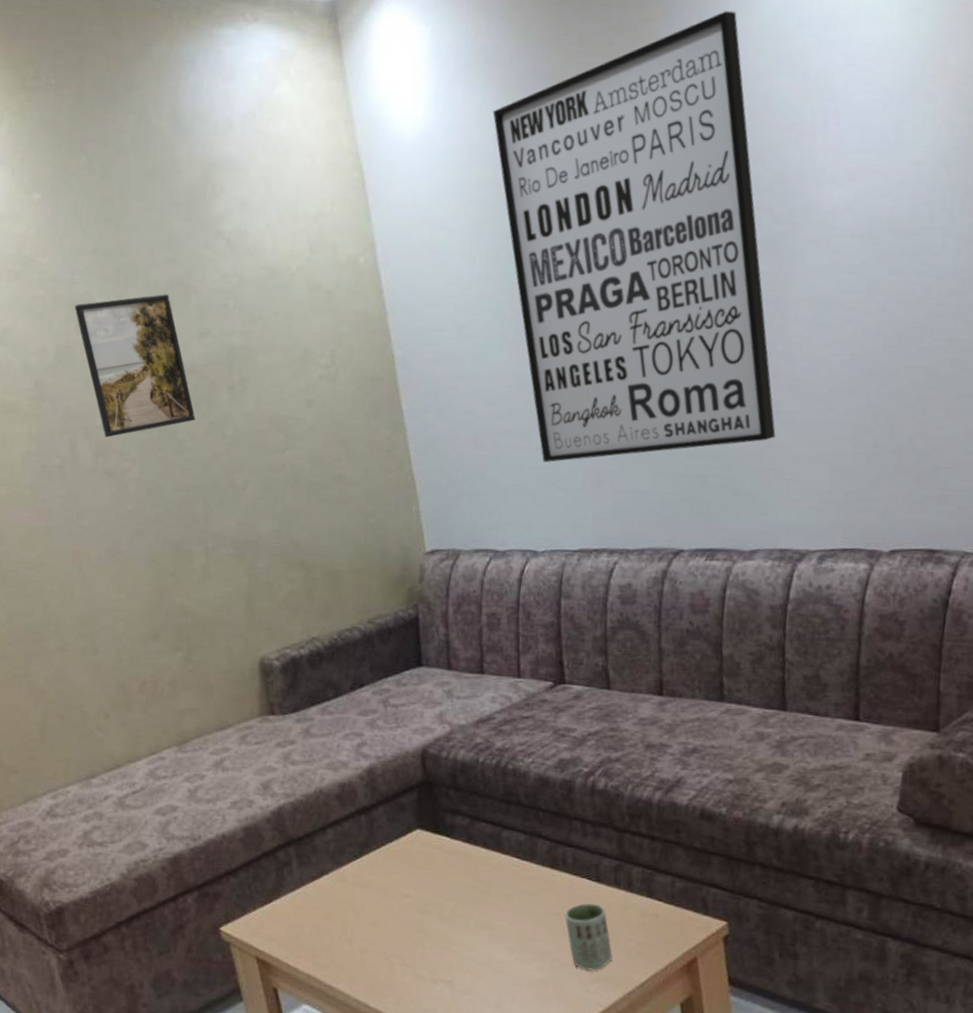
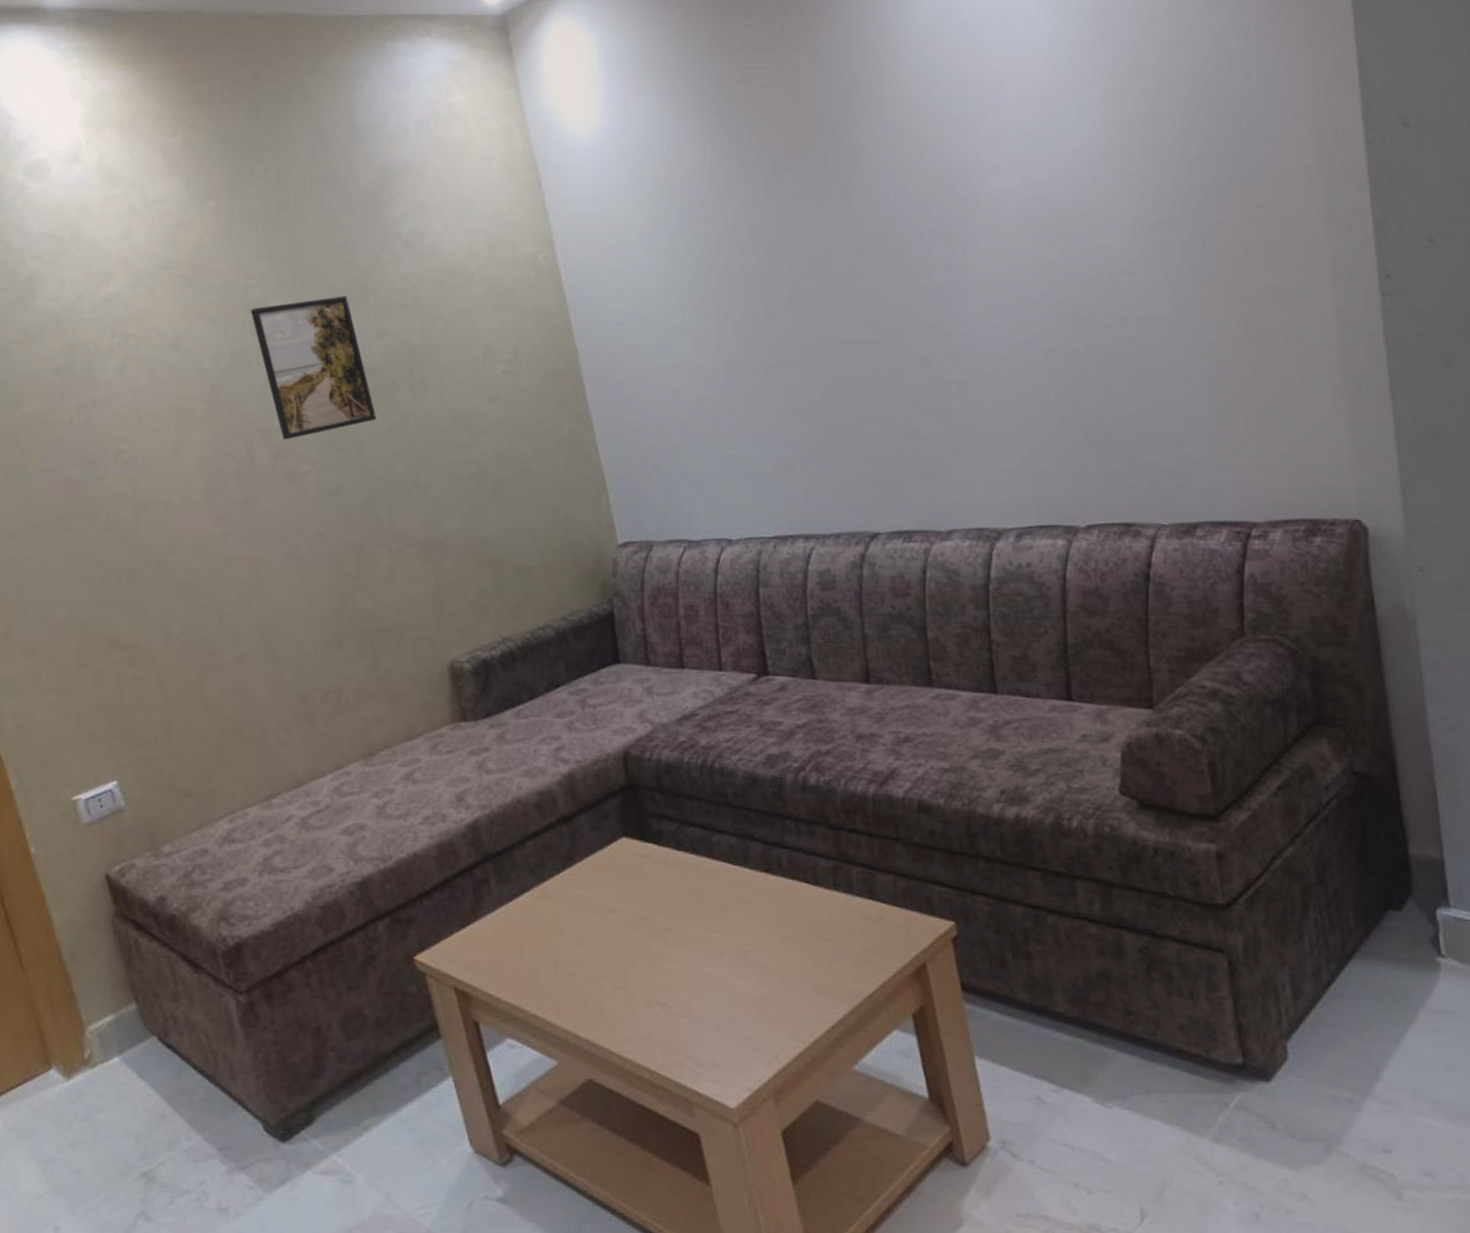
wall art: present [492,11,776,462] -> none [664,18,963,450]
cup: present [564,902,613,971] -> none [782,908,837,983]

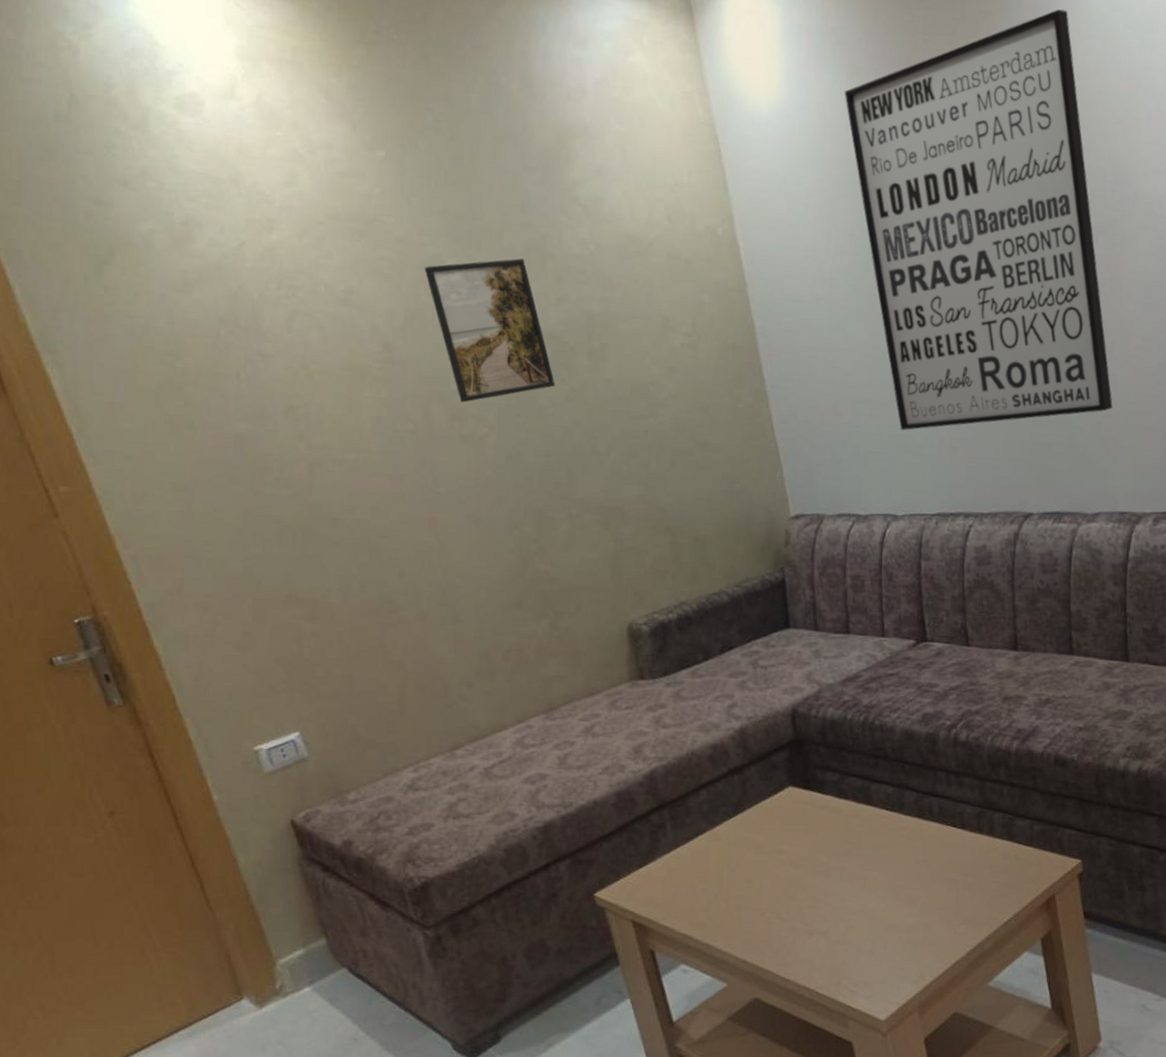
wall art: none [664,18,963,450] -> present [844,9,1113,430]

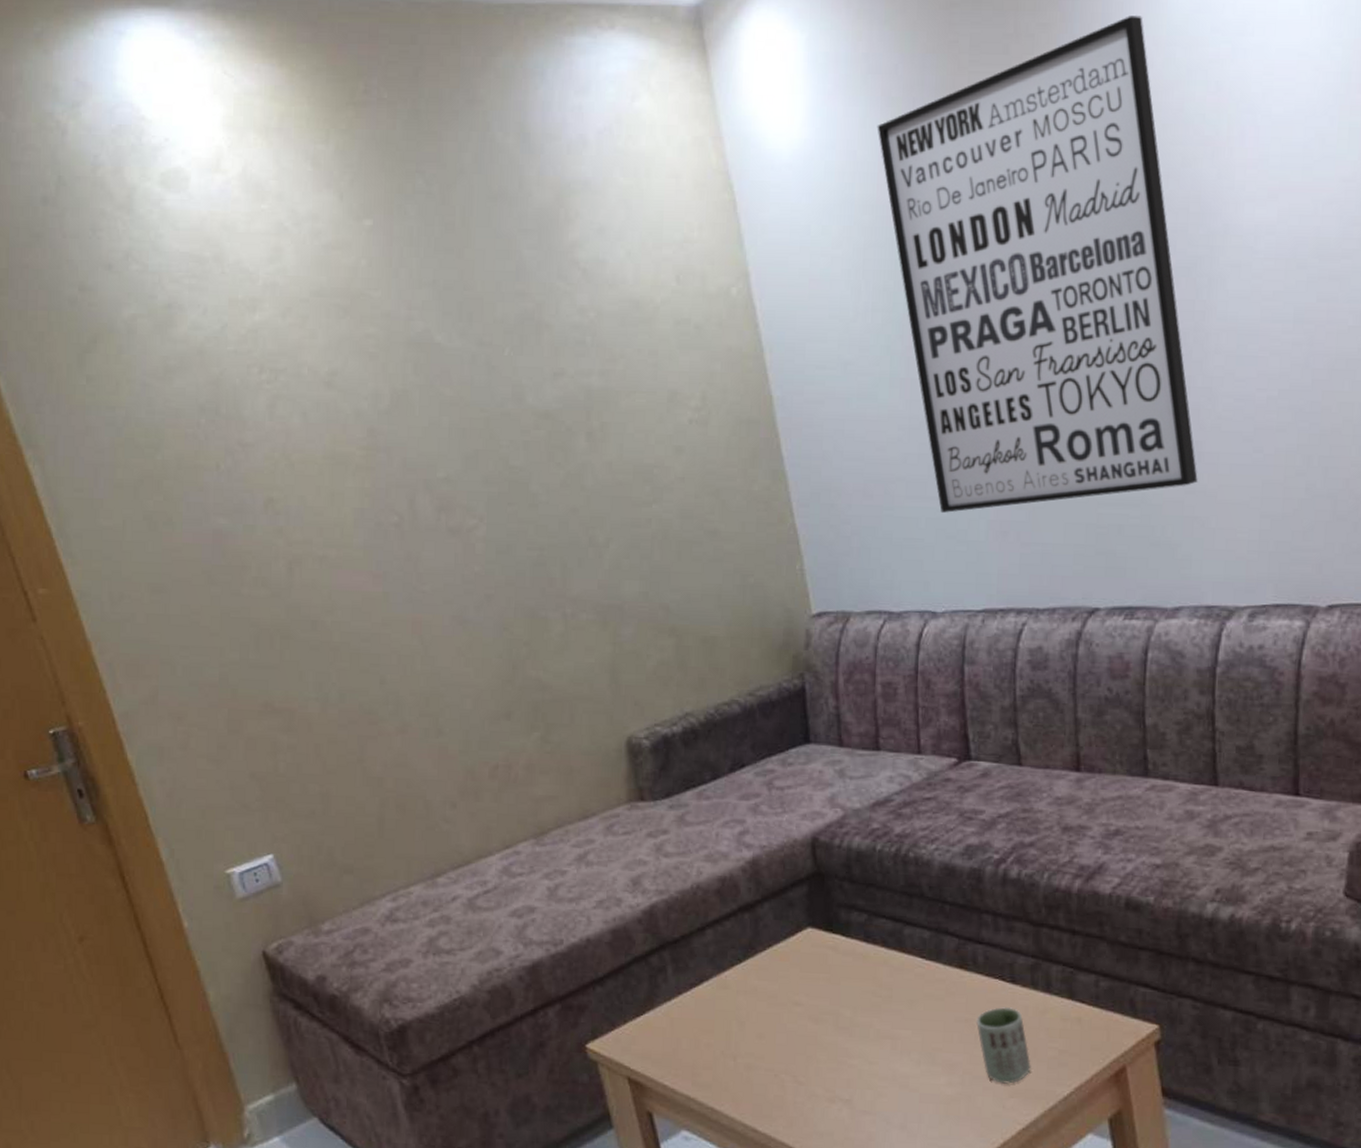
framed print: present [424,258,555,403] -> none [411,330,550,492]
cup: none [931,848,978,913] -> present [975,1006,1031,1084]

